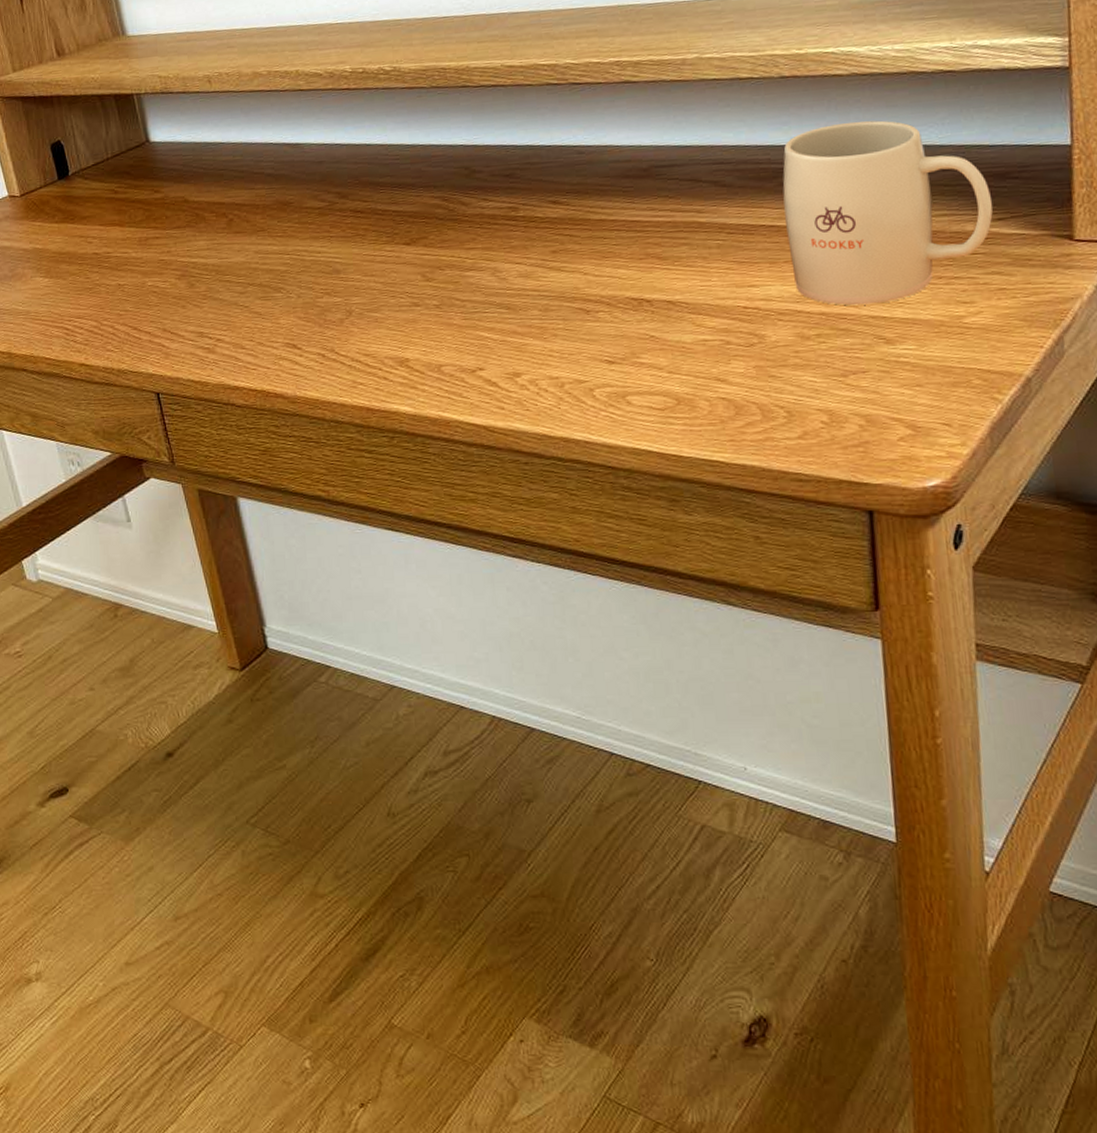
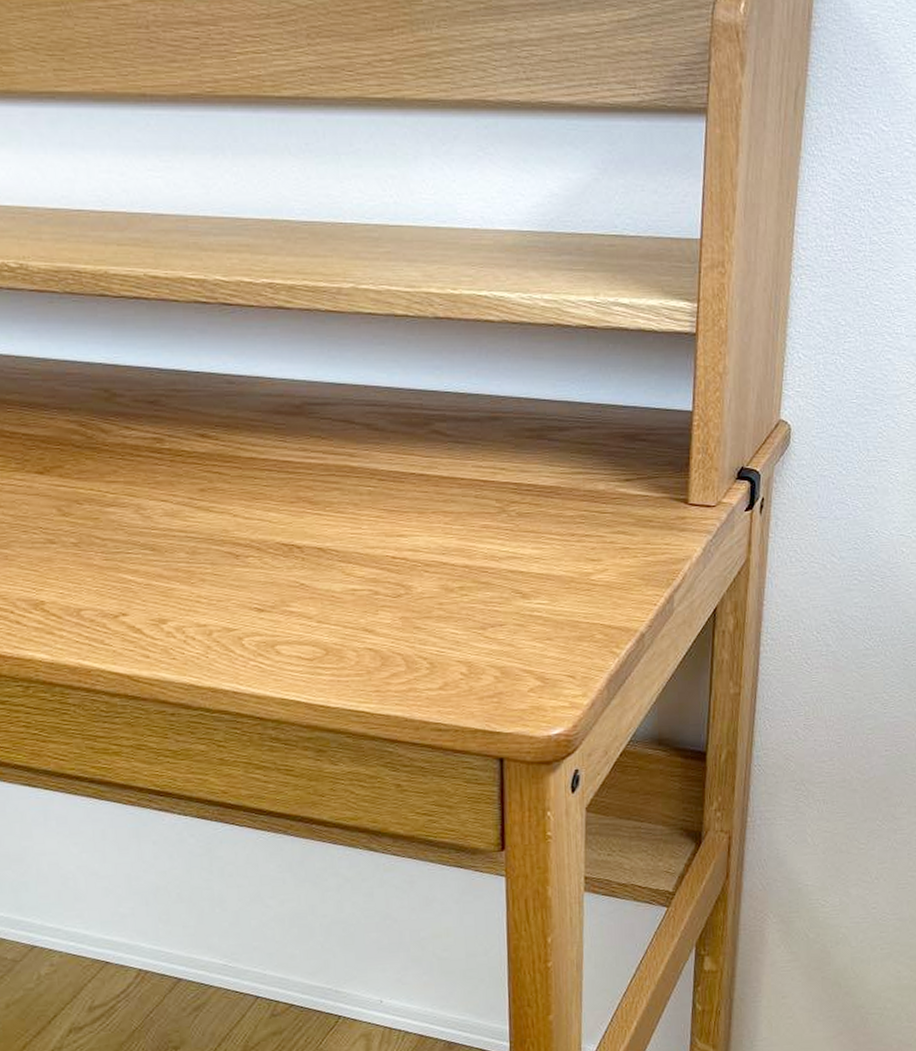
mug: present [782,120,994,306] -> none [433,371,623,560]

